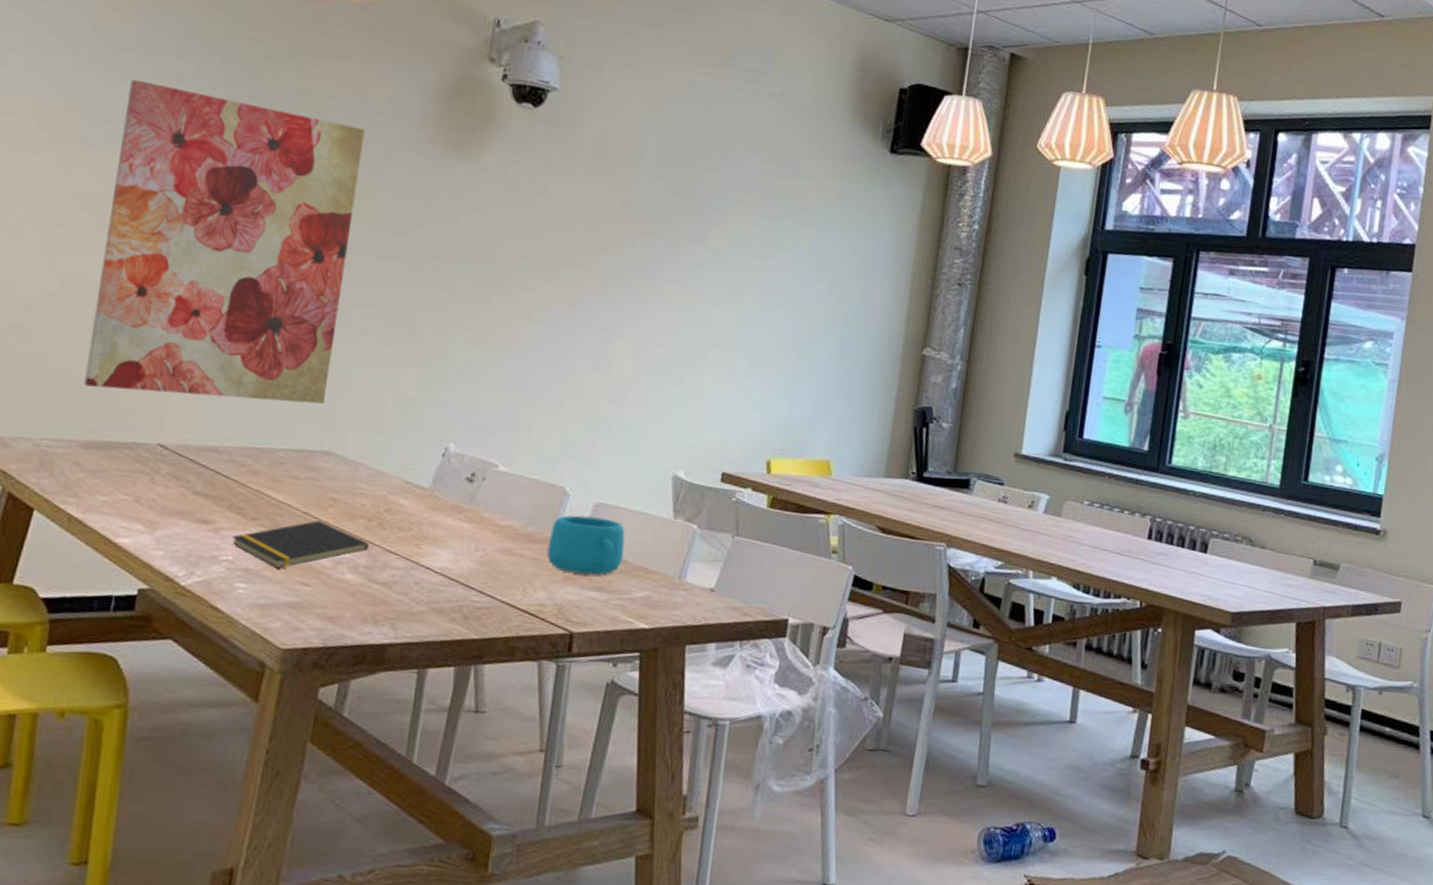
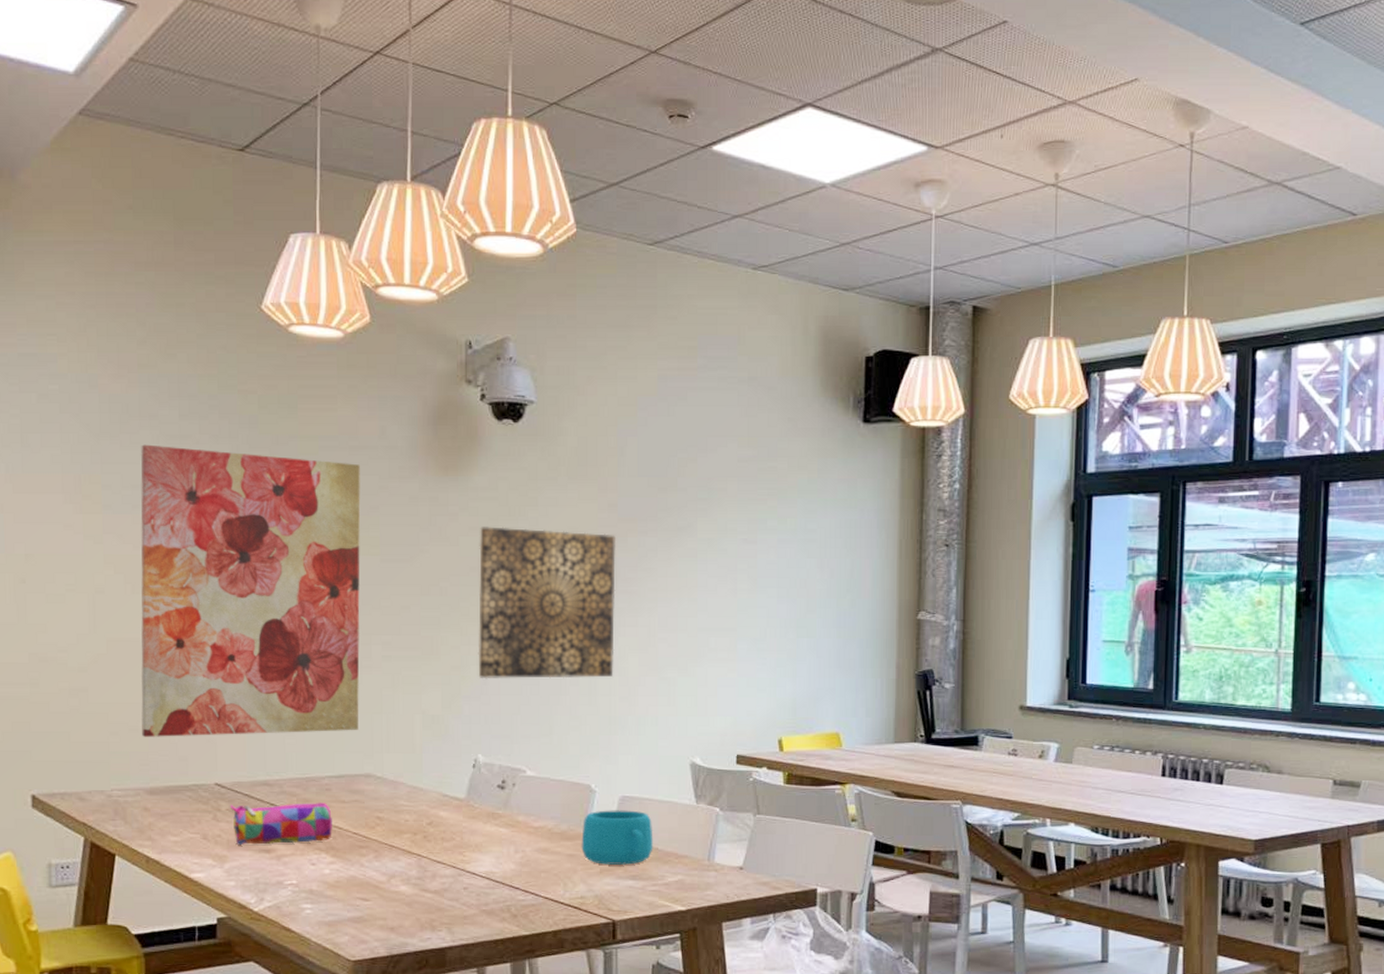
pencil case: none [170,468,283,518] -> present [229,802,333,846]
notepad: present [232,520,370,569] -> none [293,840,418,888]
wall art: none [461,208,624,378] -> present [478,527,616,679]

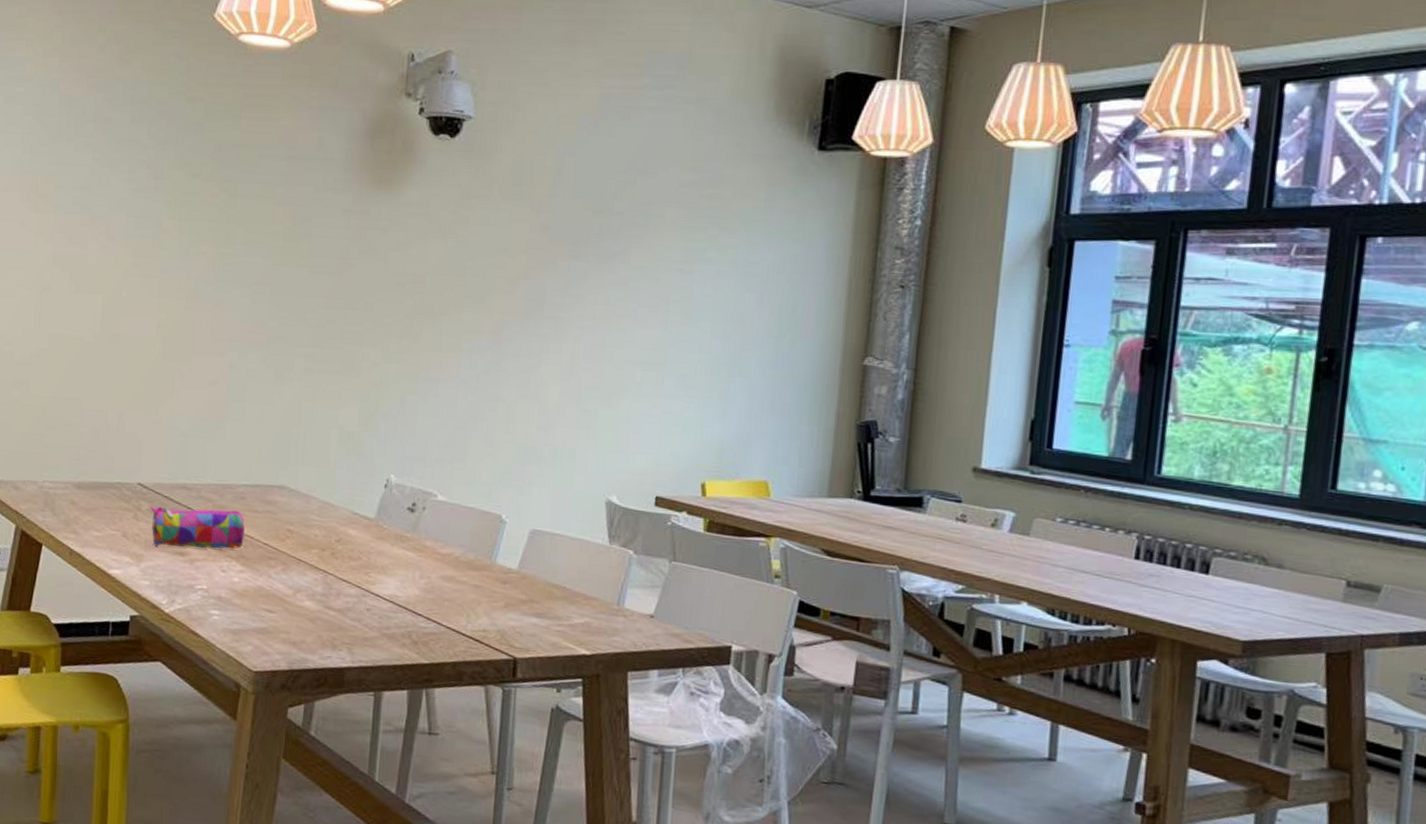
wall art: present [141,444,361,737] -> none [75,147,296,441]
wall art: present [478,527,616,679] -> none [396,243,545,405]
cup: present [581,810,653,865] -> none [487,542,563,602]

